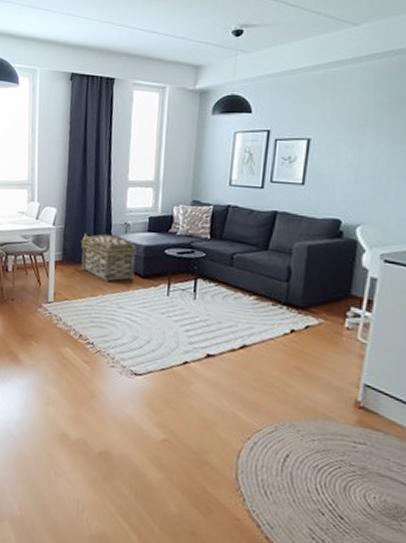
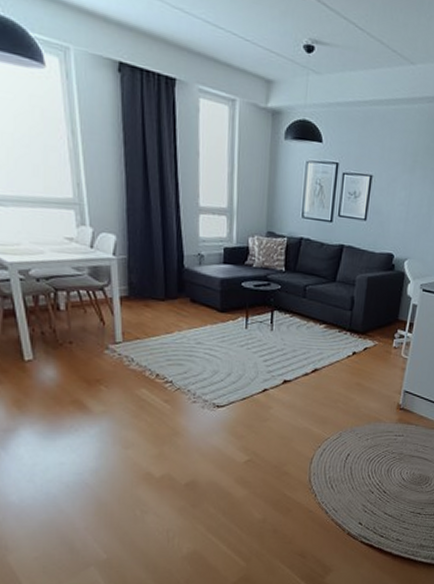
basket: present [81,233,137,283] -> none [149,265,213,319]

